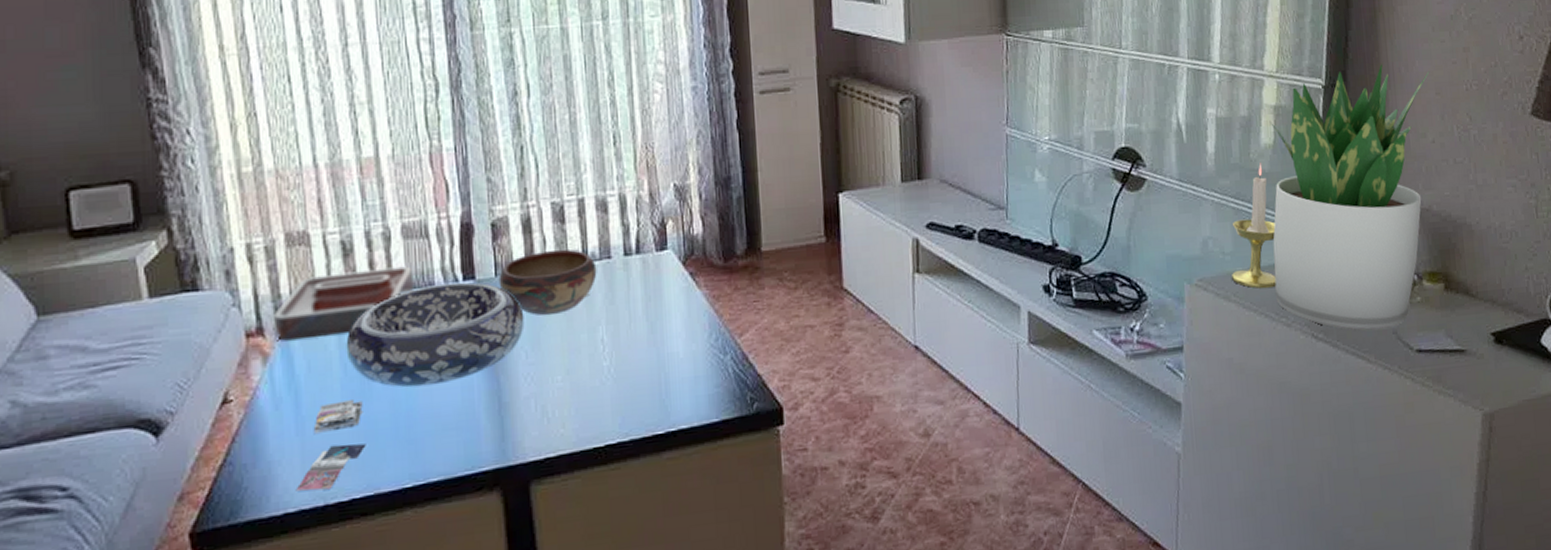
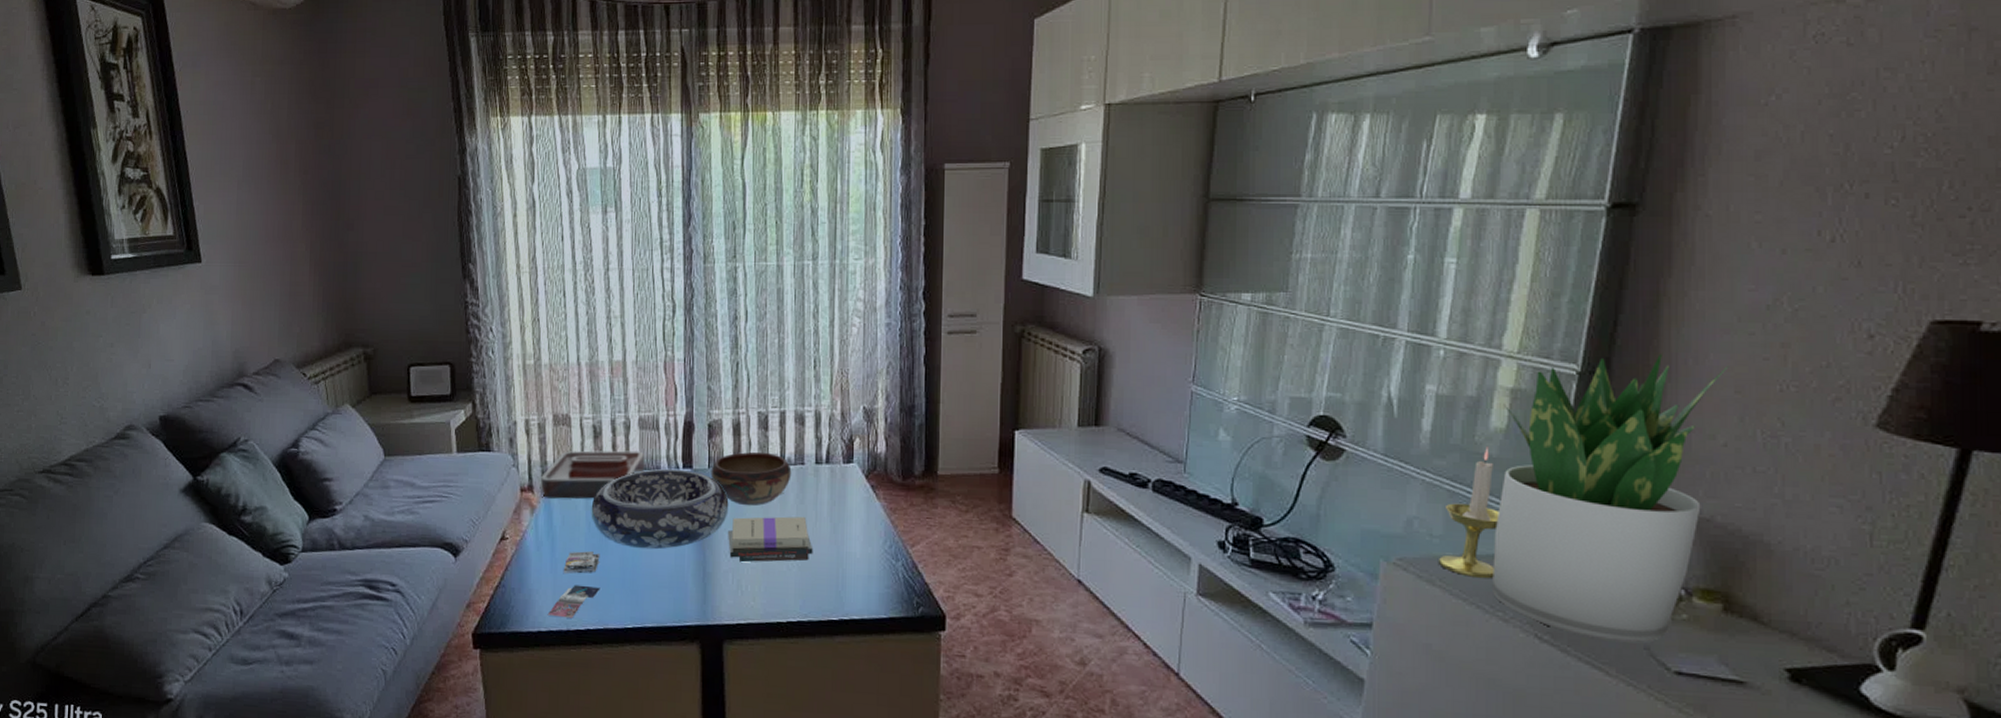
books: none [526,320,630,385] -> present [728,516,813,563]

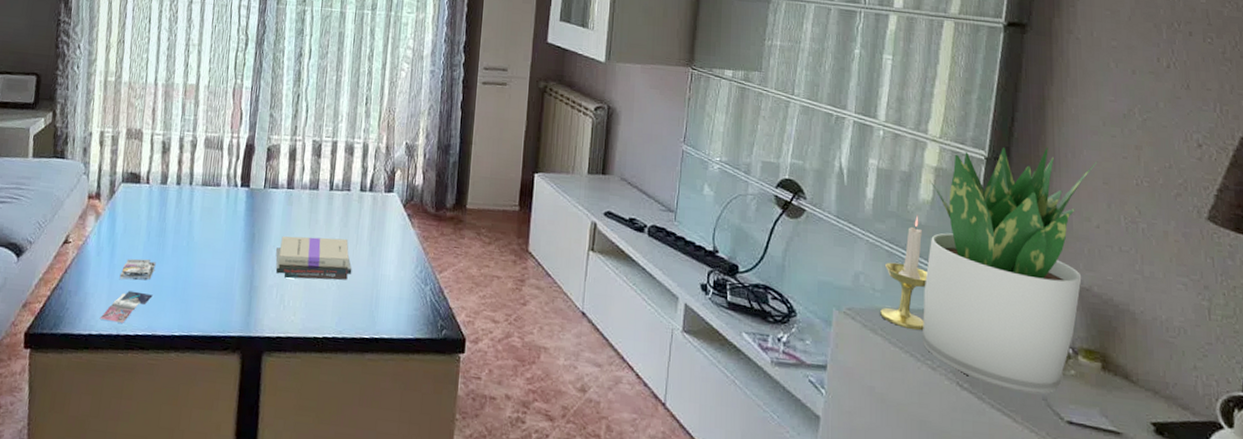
decorative tray: present [541,450,645,499] -> none [108,163,208,209]
decorative bowl: present [591,469,729,550] -> none [151,186,280,262]
decorative bowl: present [711,451,792,507] -> none [265,176,339,227]

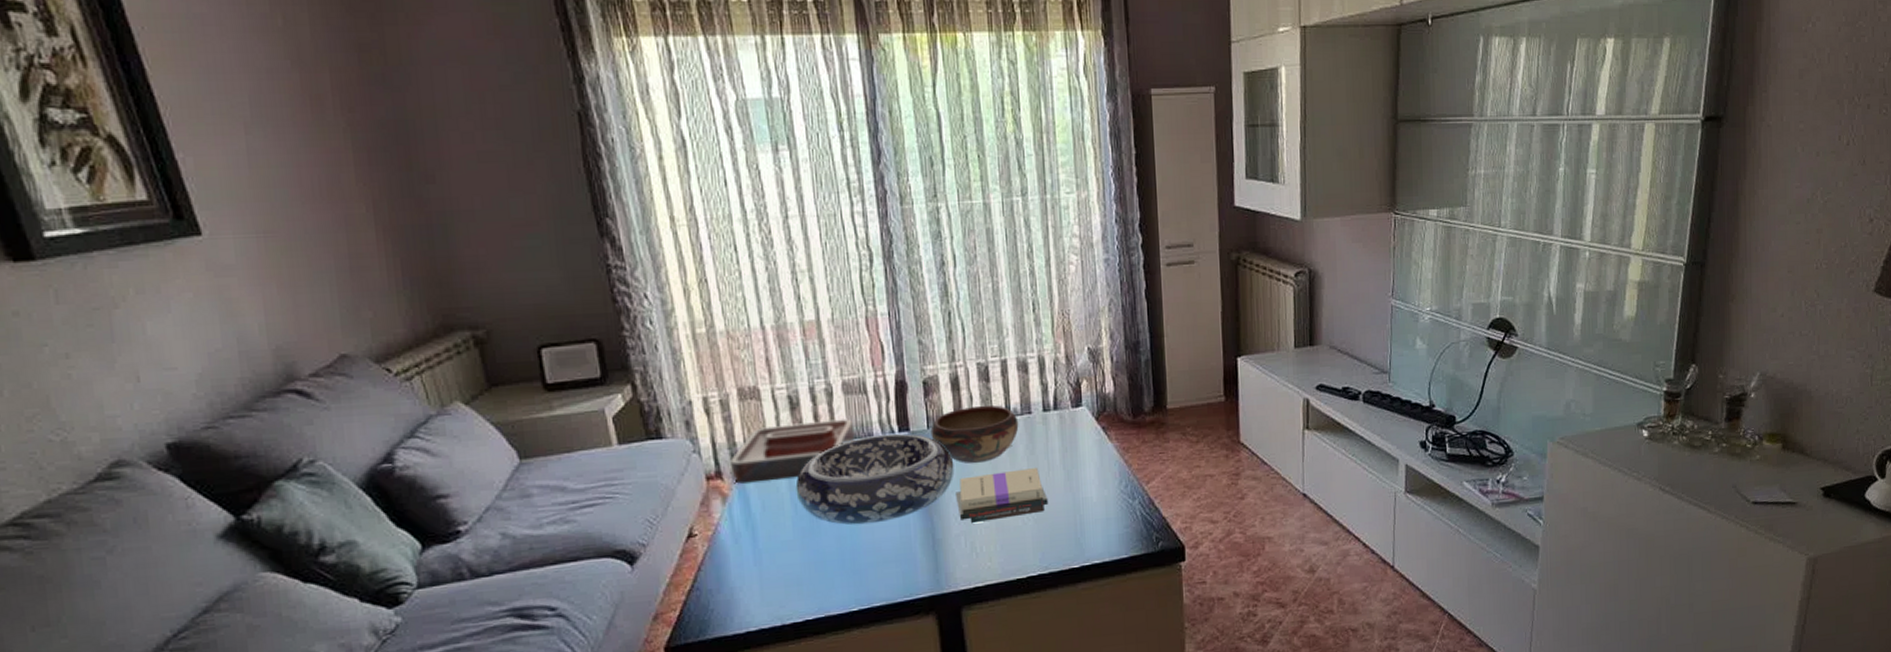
magazine: present [99,258,156,323] -> none [756,535,817,614]
decorative tray: none [108,163,208,209] -> present [730,418,855,484]
decorative bowl: none [151,186,280,262] -> present [795,433,955,526]
decorative bowl: none [265,176,339,227] -> present [930,405,1019,464]
candlestick: present [879,215,928,331] -> none [1590,333,1633,447]
planter: present [923,147,1098,394] -> none [1629,244,1784,485]

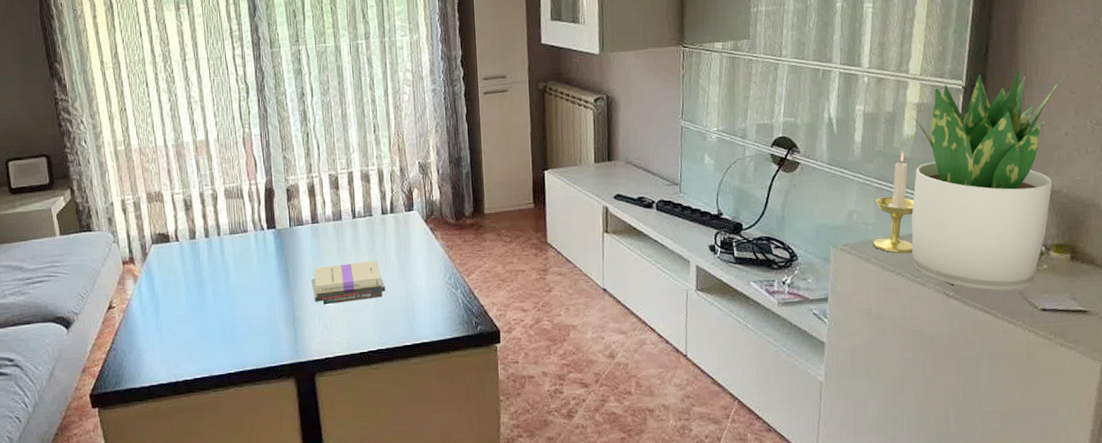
decorative tray: present [730,418,855,484] -> none [140,218,234,268]
decorative bowl: present [795,433,955,526] -> none [188,230,311,304]
decorative bowl: present [930,405,1019,464] -> none [292,208,362,257]
candlestick: none [1590,333,1633,447] -> present [872,150,914,254]
planter: none [1629,244,1784,485] -> present [911,67,1066,292]

